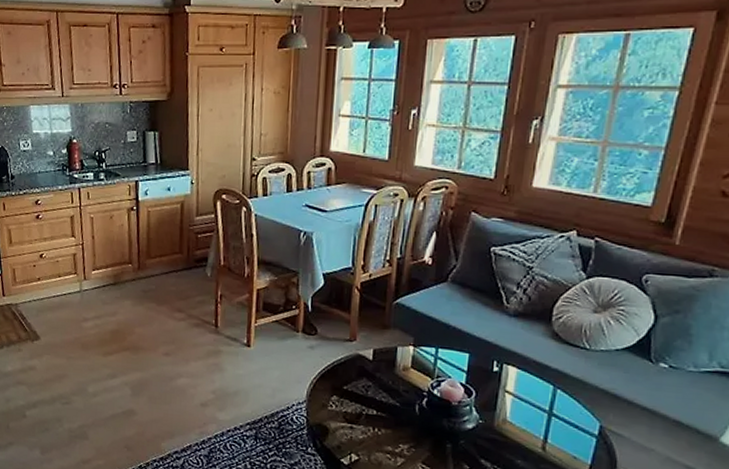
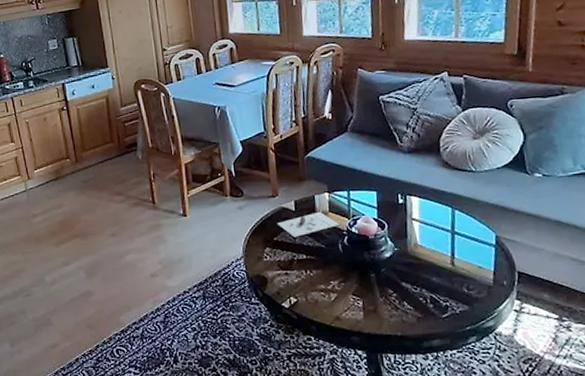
architectural model: none [350,365,420,390] -> present [277,211,339,237]

